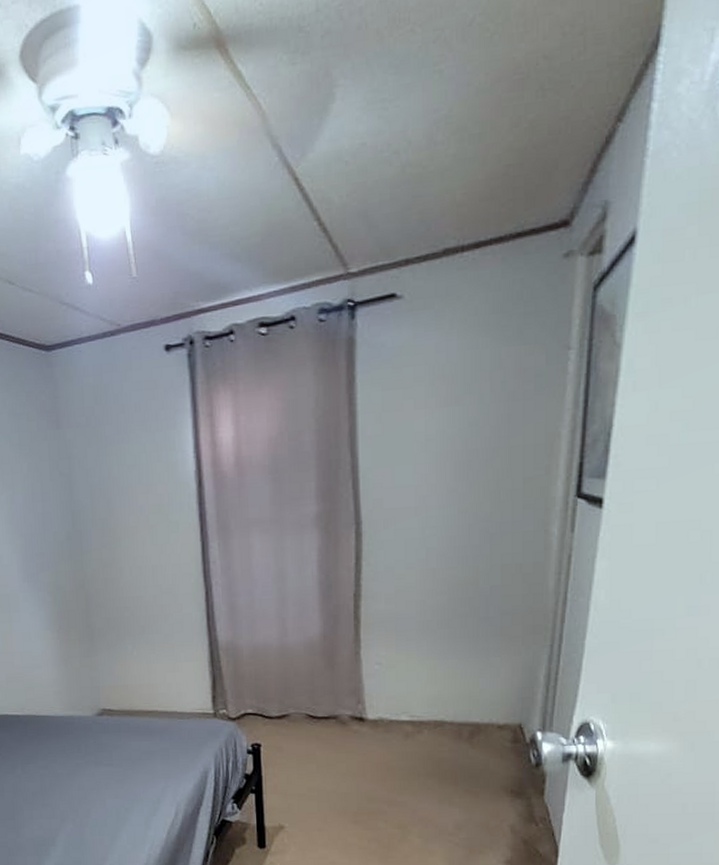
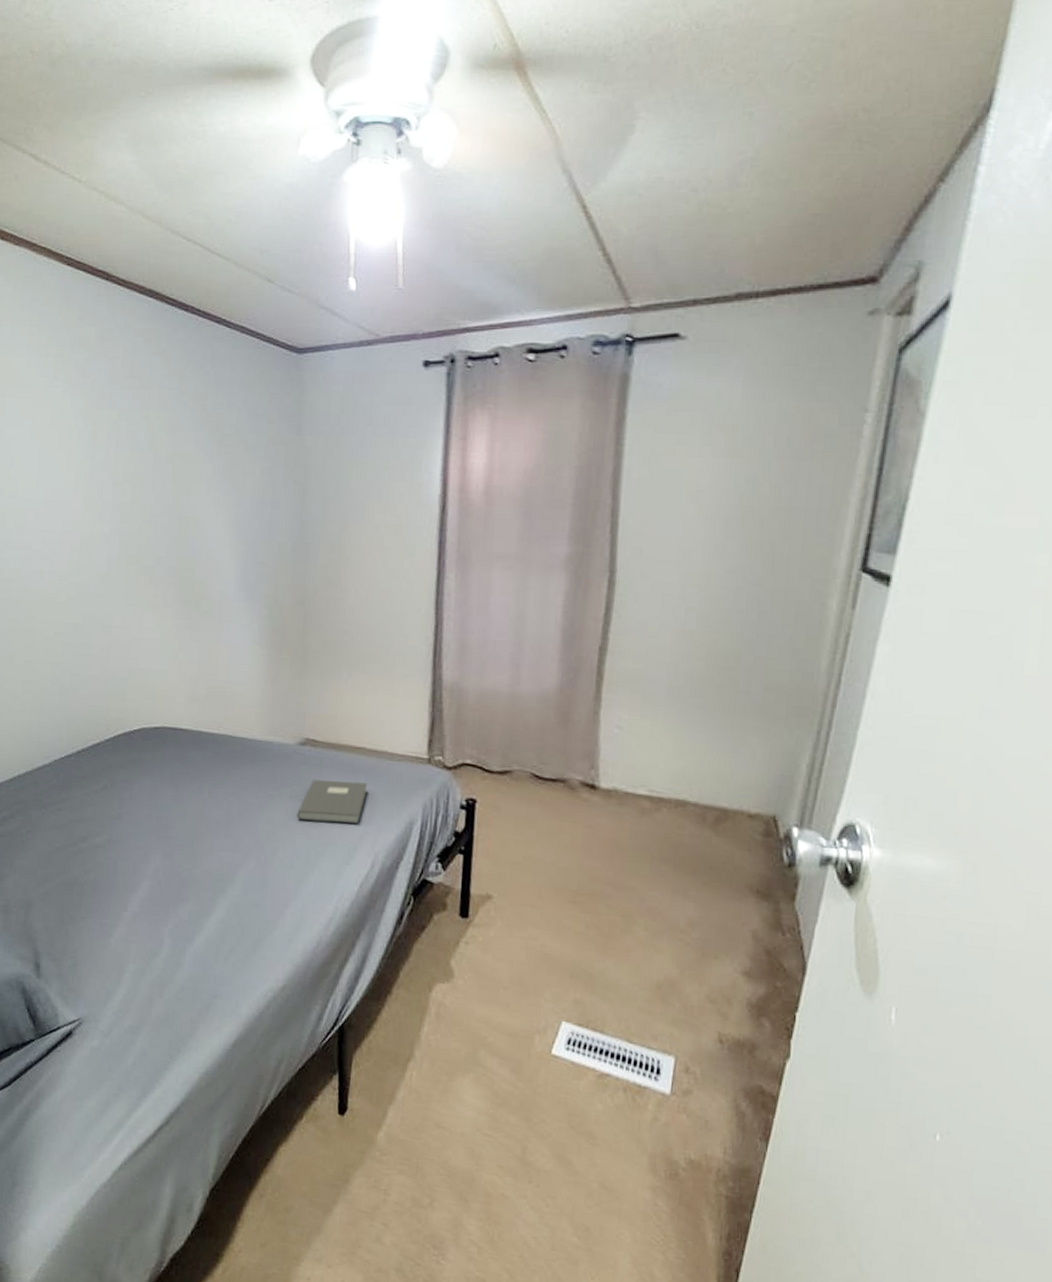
book: none [103,742,163,783] -> present [297,779,368,824]

